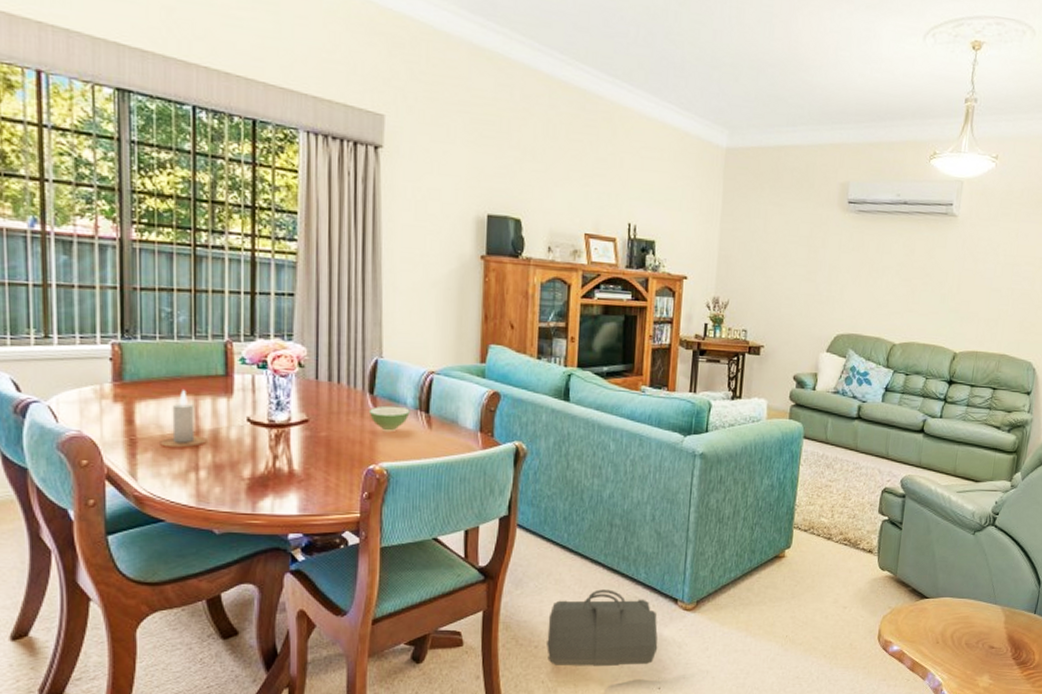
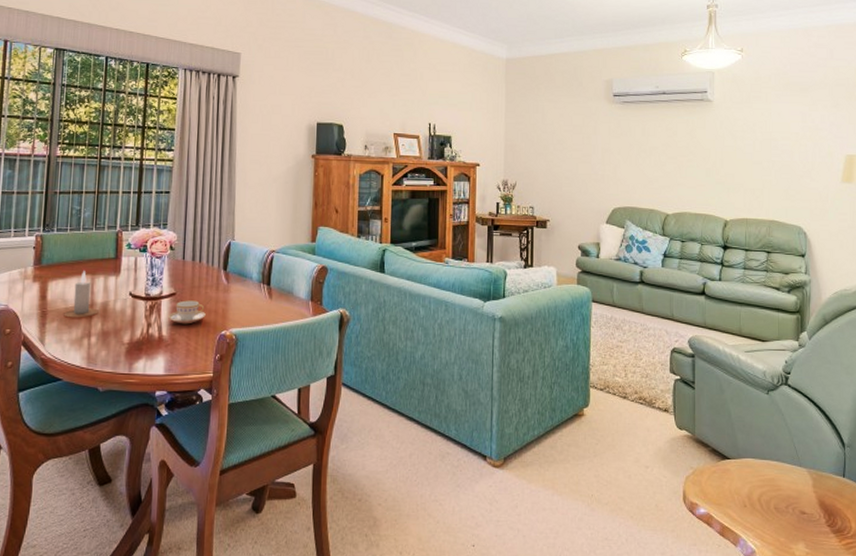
teacup: none [300,428,348,457] -> present [168,300,206,325]
bowl: present [368,405,410,433] -> none [222,280,255,303]
handbag: present [547,589,658,667] -> none [369,445,470,522]

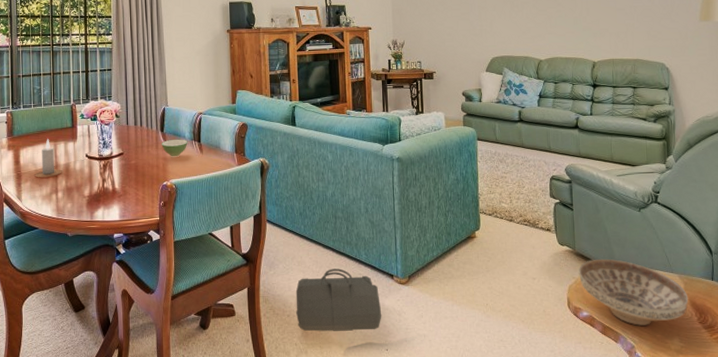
teacup: present [168,300,206,325] -> none [119,158,149,178]
bowl: none [222,280,255,303] -> present [161,139,188,158]
handbag: none [369,445,470,522] -> present [295,268,382,332]
decorative bowl: none [698,446,817,527] -> present [579,258,689,326]

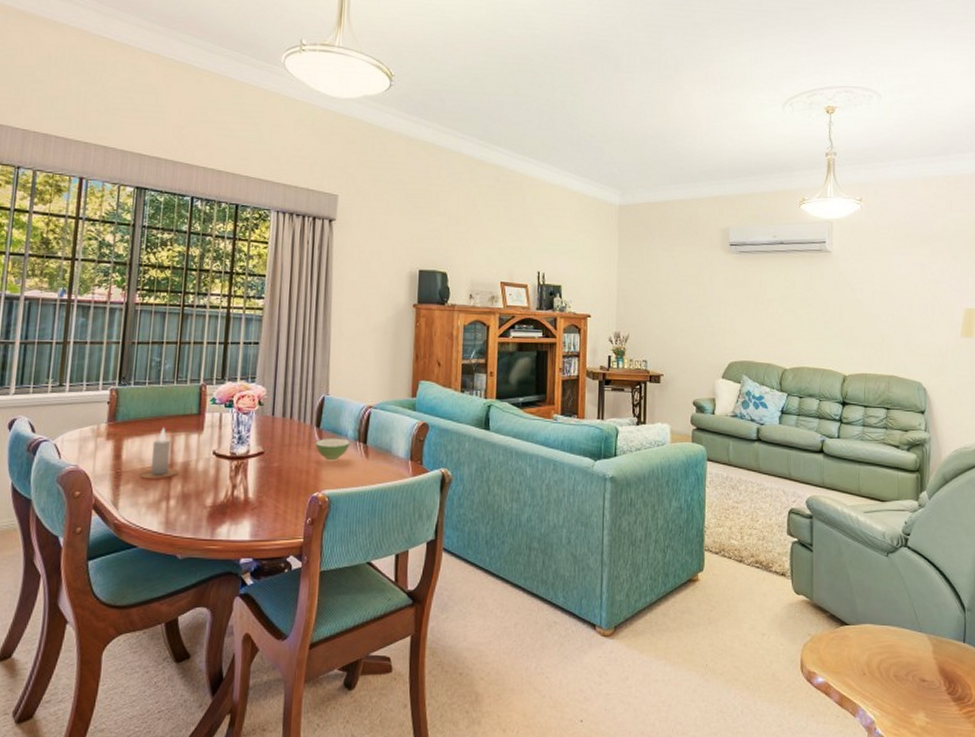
handbag: present [295,268,382,332] -> none [471,614,579,697]
decorative bowl: present [579,258,689,326] -> none [815,612,937,696]

